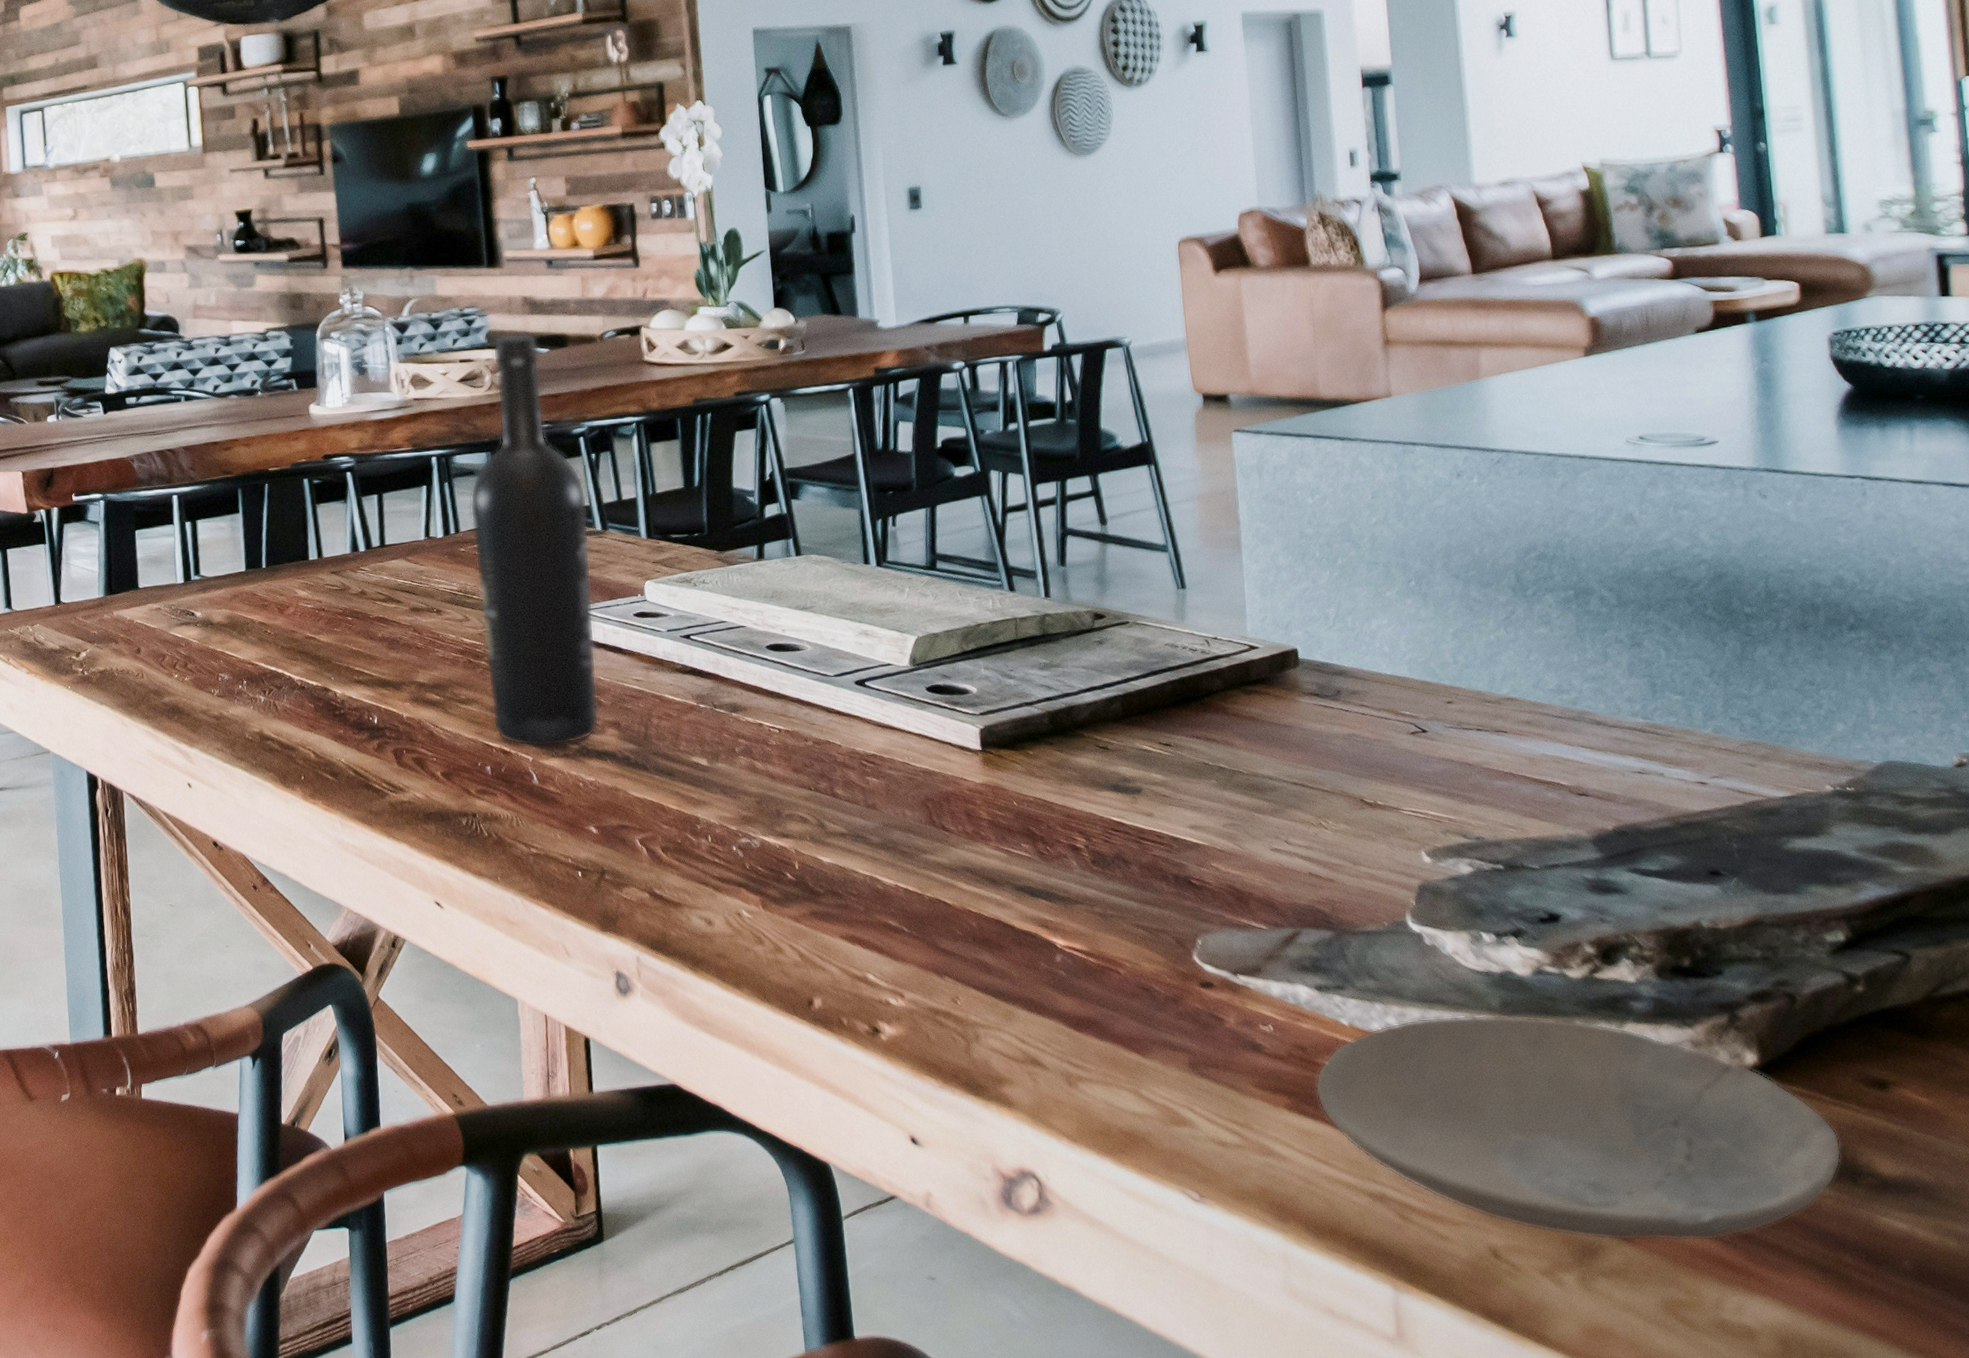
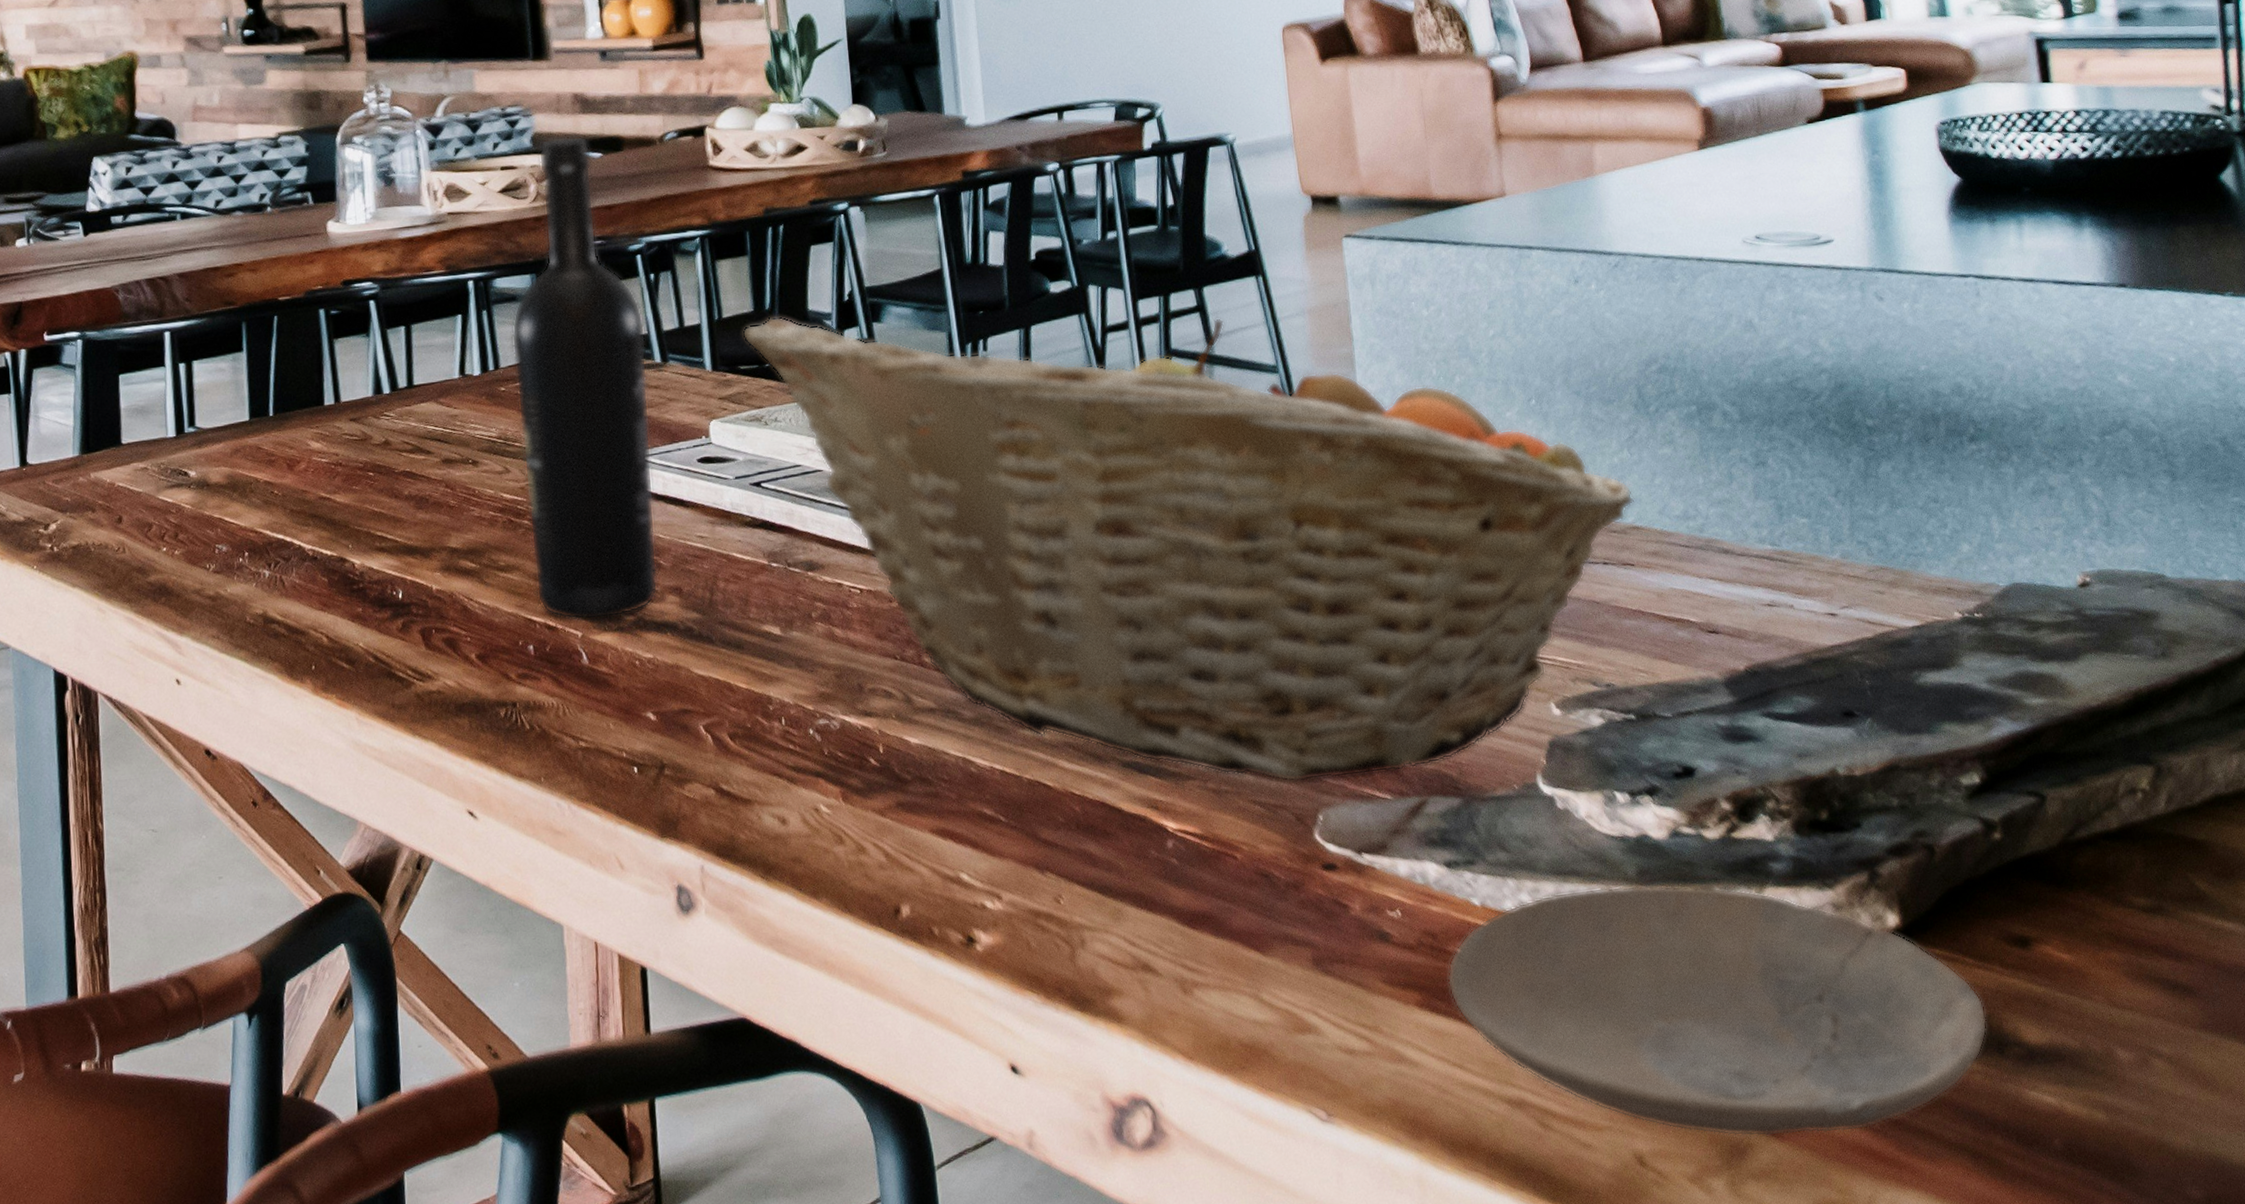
fruit basket: none [674,493,1510,911] -> present [742,316,1635,782]

